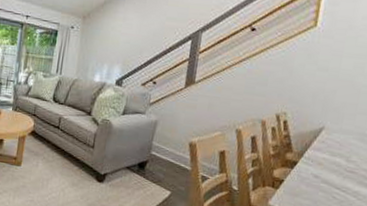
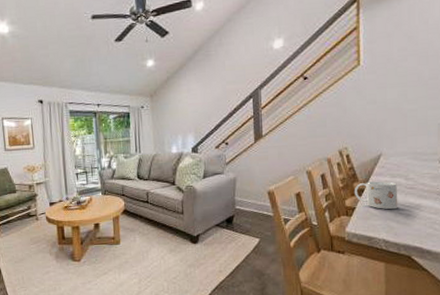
mug: none [285,154,336,192] -> present [354,181,398,210]

